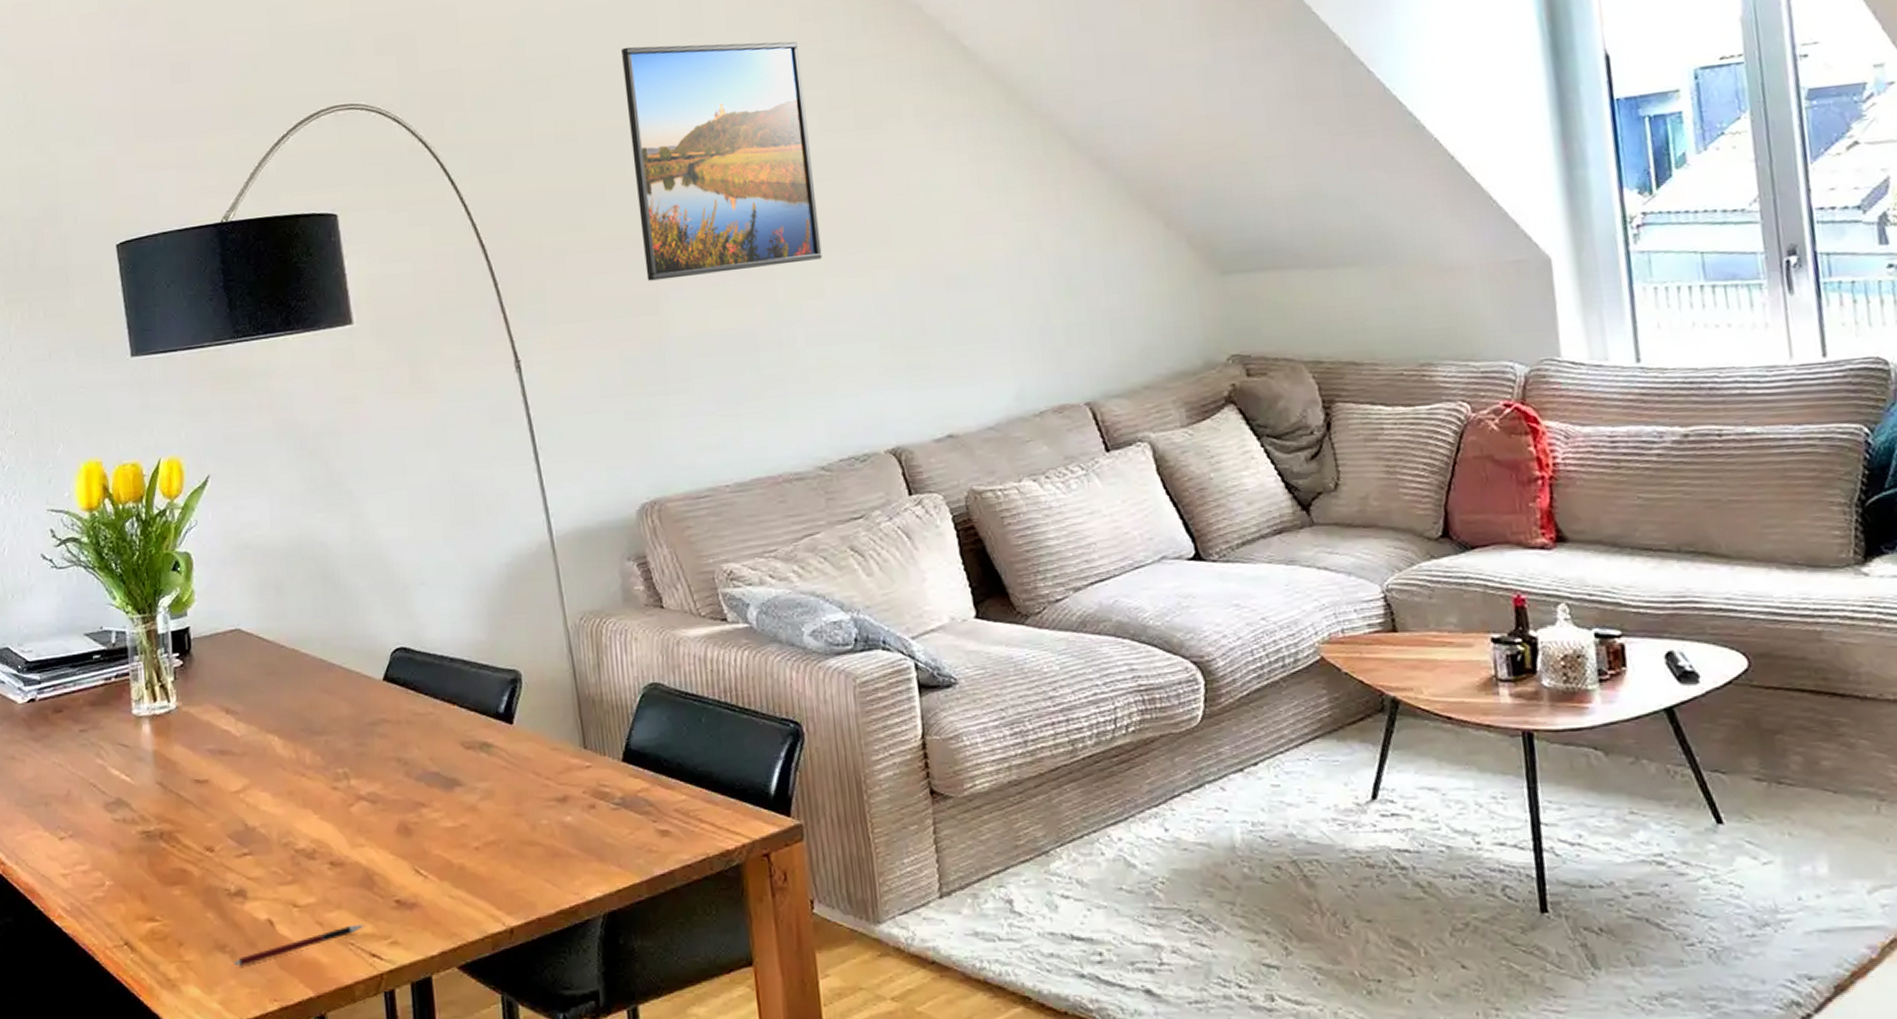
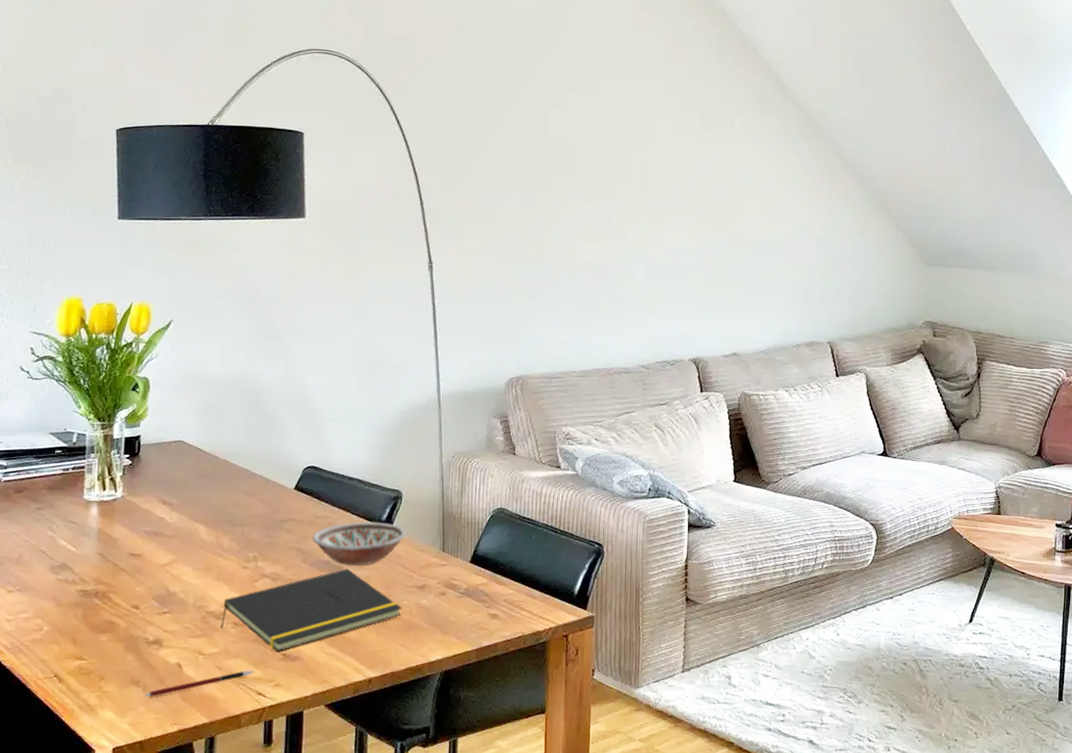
notepad: none [314,781,541,899] -> present [220,569,402,652]
bowl: none [413,715,533,777] -> present [312,521,406,566]
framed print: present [622,42,822,281] -> none [536,42,668,218]

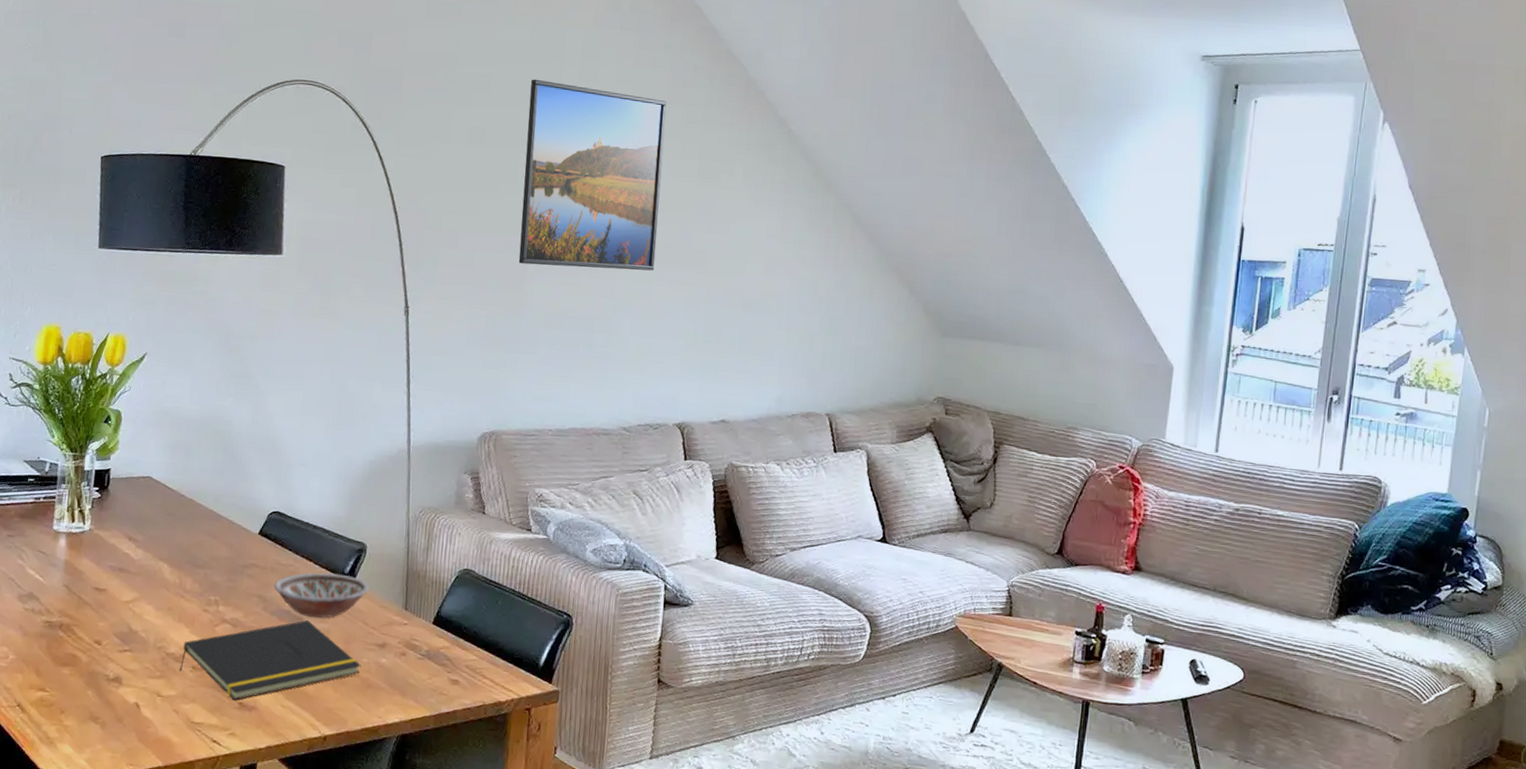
pen: present [145,670,255,697] -> none [103,716,211,735]
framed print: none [536,42,668,218] -> present [518,79,666,271]

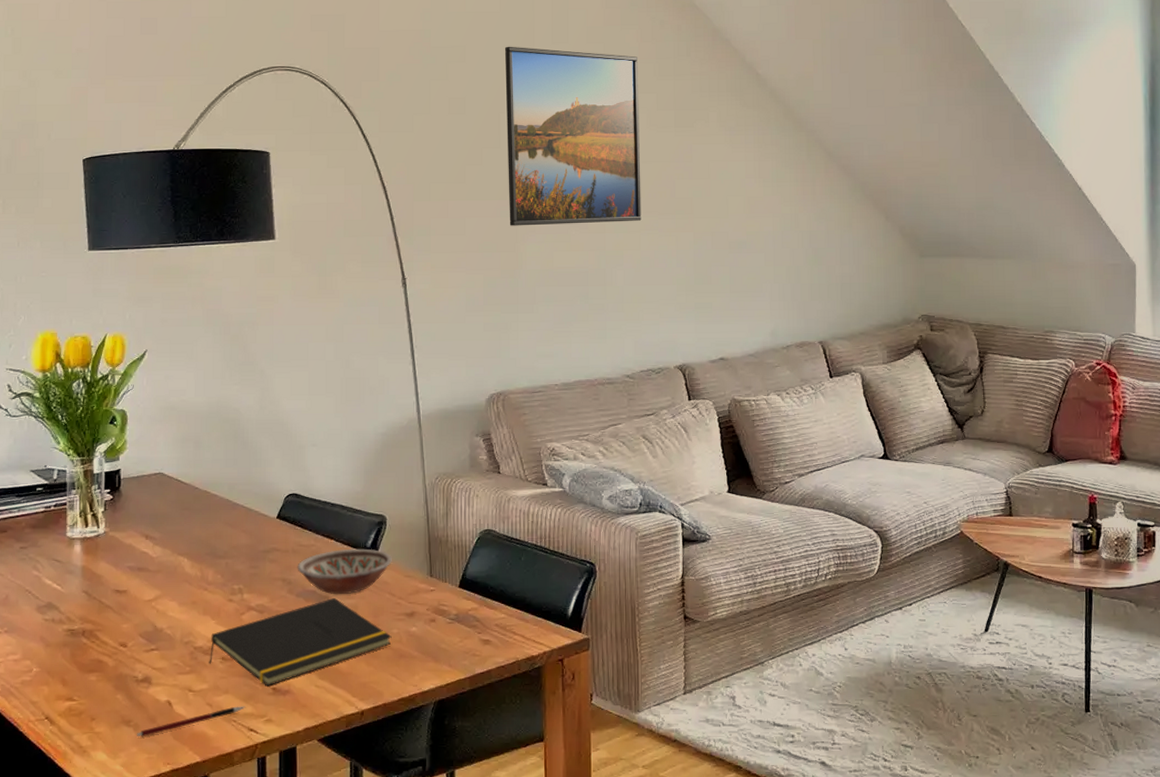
pen: none [103,716,211,735] -> present [137,706,246,736]

